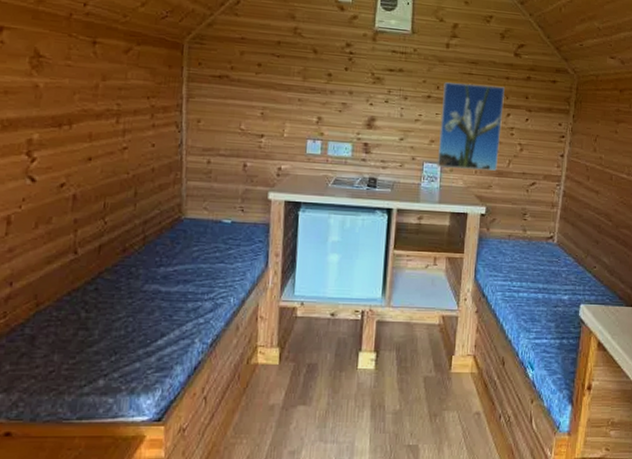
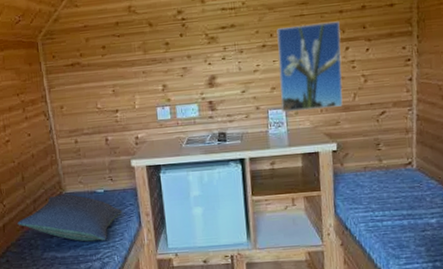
pillow: none [118,219,249,278] -> present [17,194,123,242]

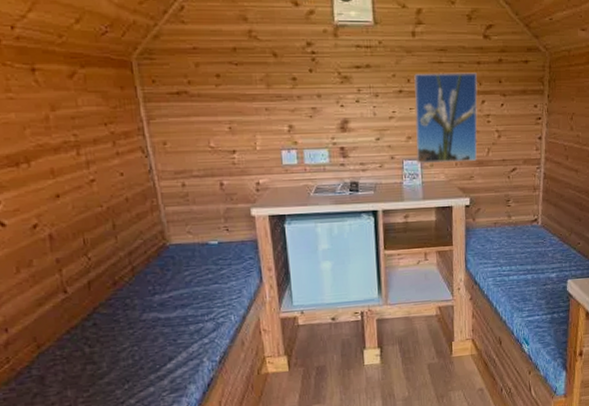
pillow: present [17,194,123,242] -> none [107,245,241,301]

